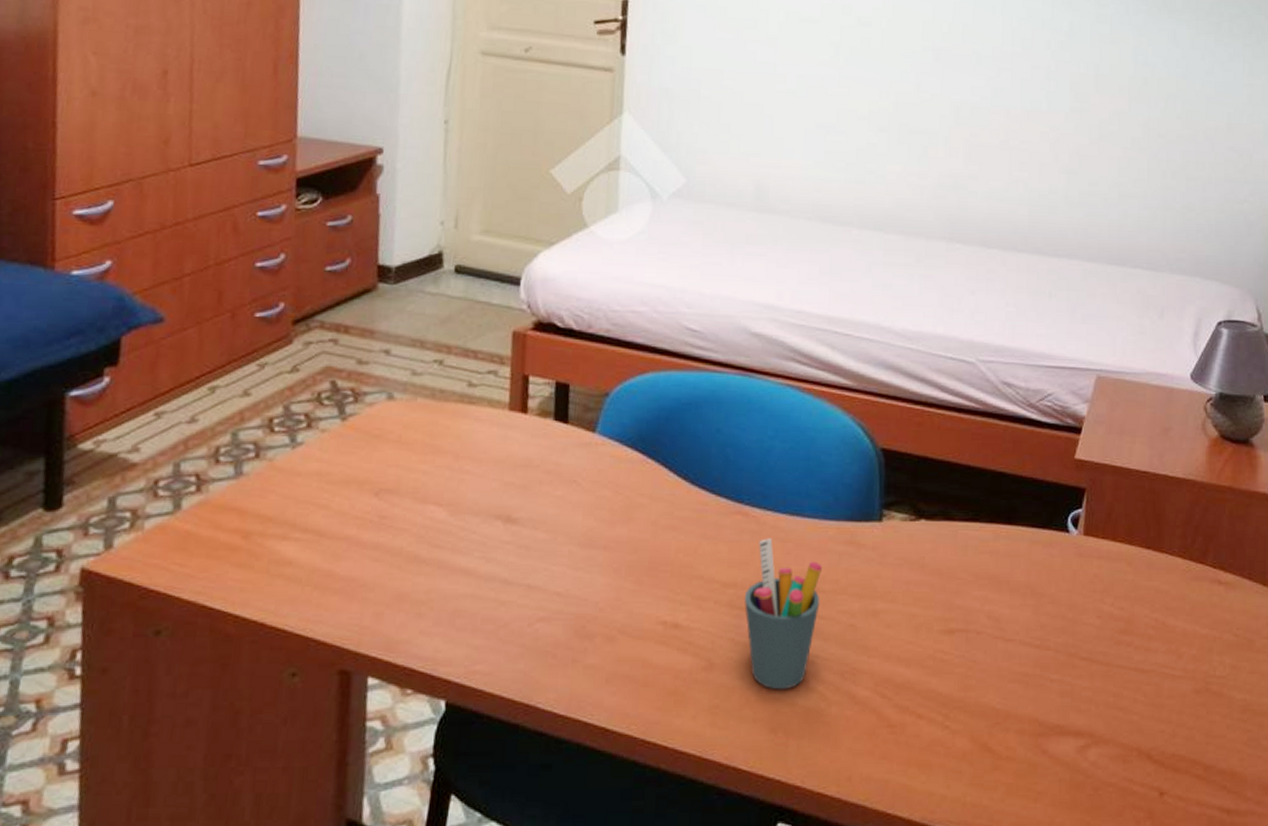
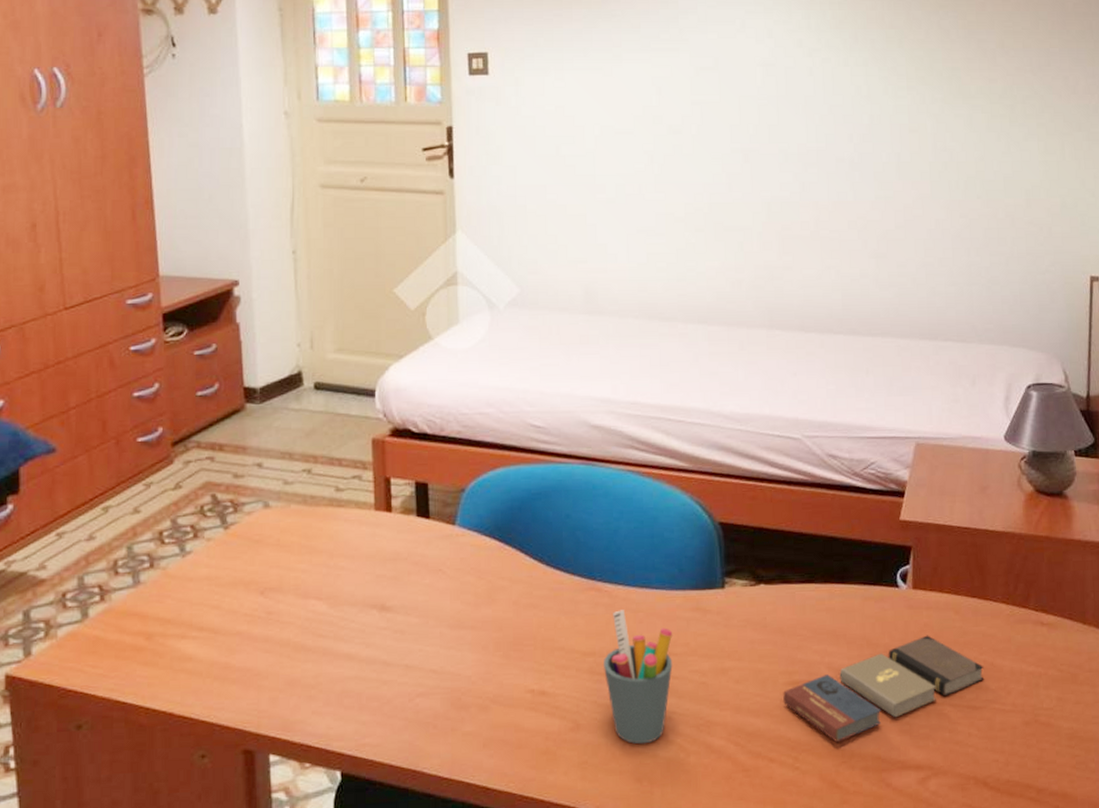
book set: none [937,587,1155,701] -> present [783,635,984,743]

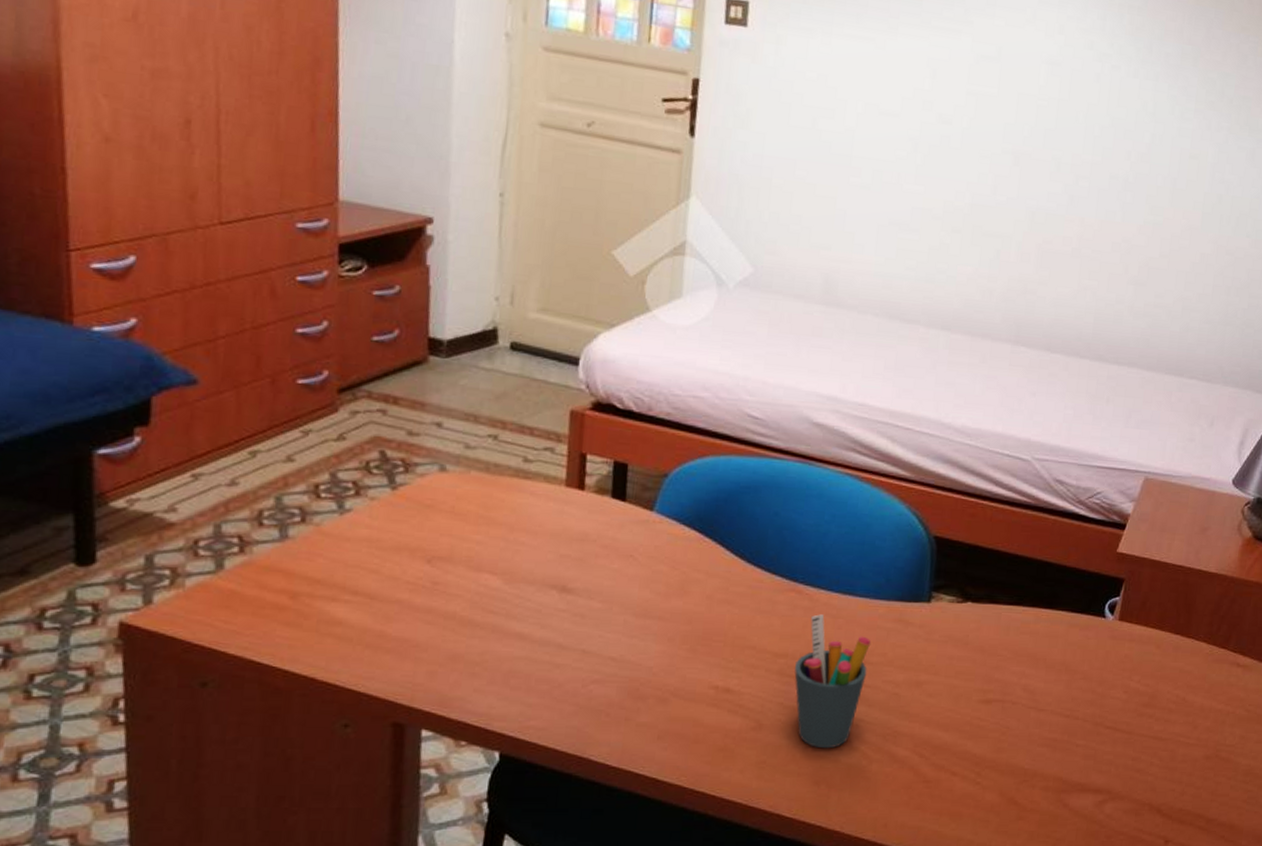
book set: present [783,635,984,743] -> none [974,666,1176,762]

